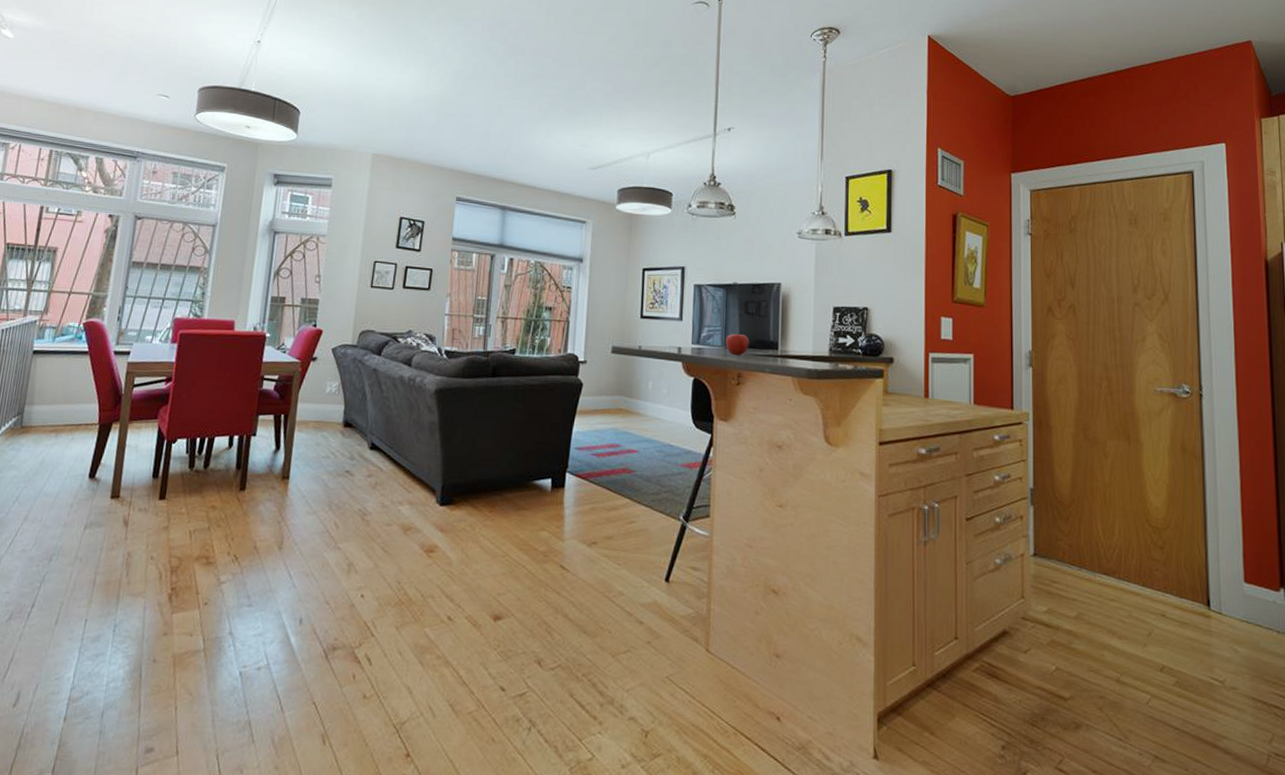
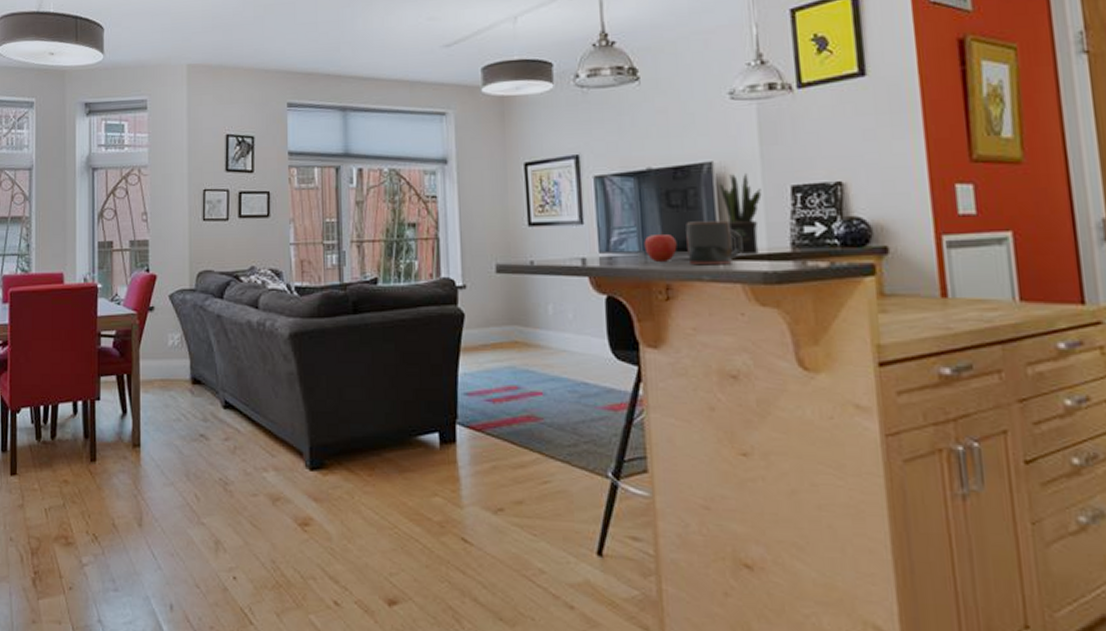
mug: none [756,326,795,362] -> present [686,220,742,266]
potted plant: none [783,293,813,356] -> present [718,172,762,255]

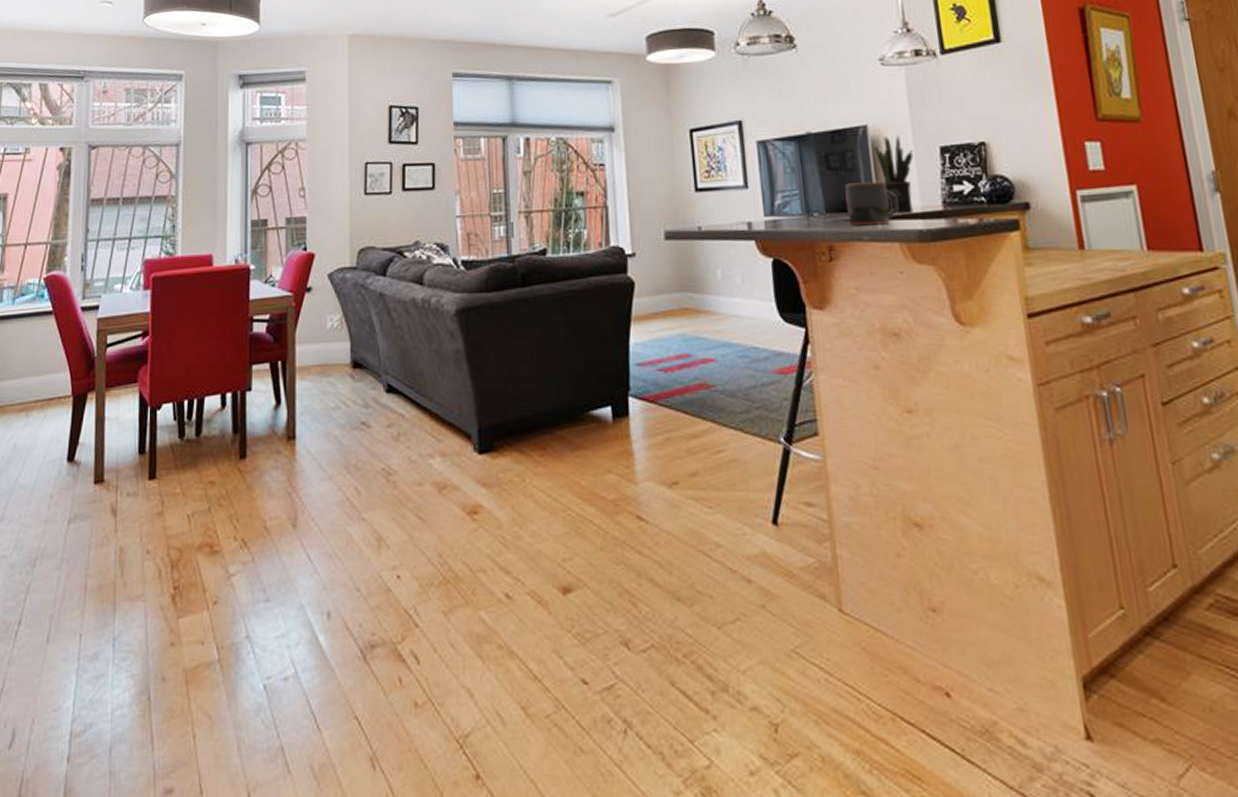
fruit: present [644,232,677,263] -> none [806,194,838,225]

